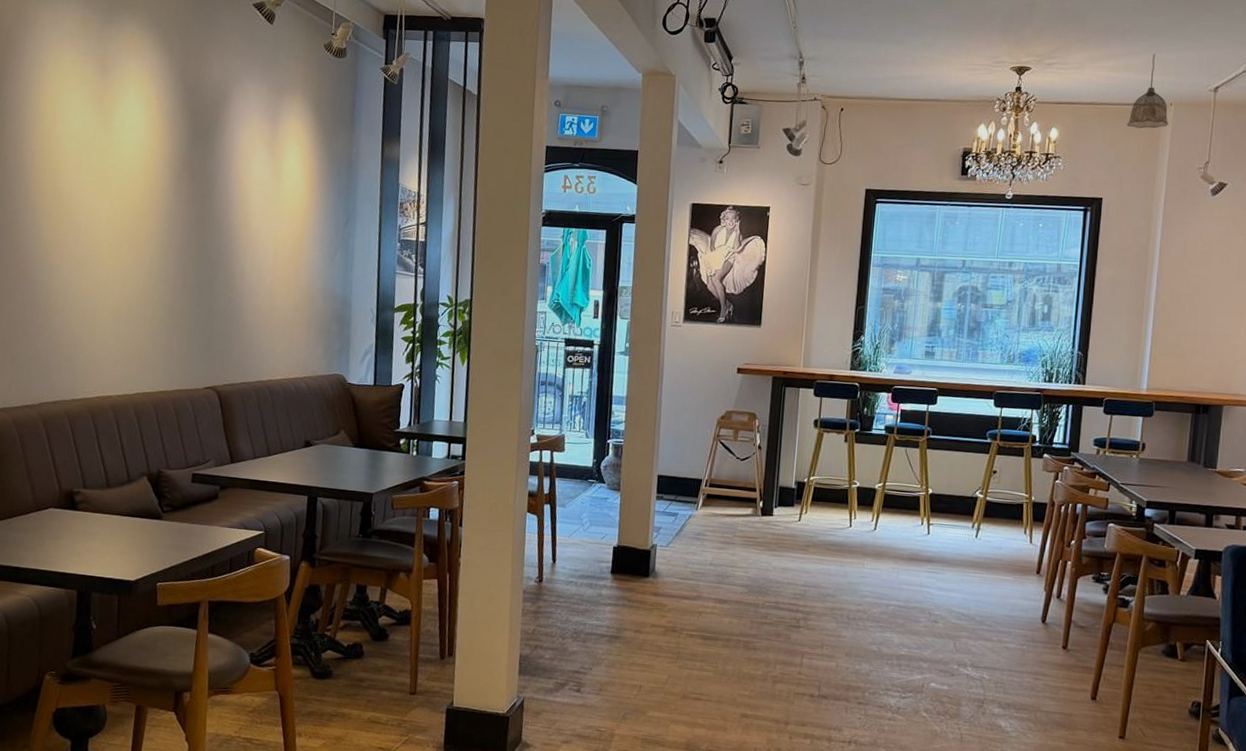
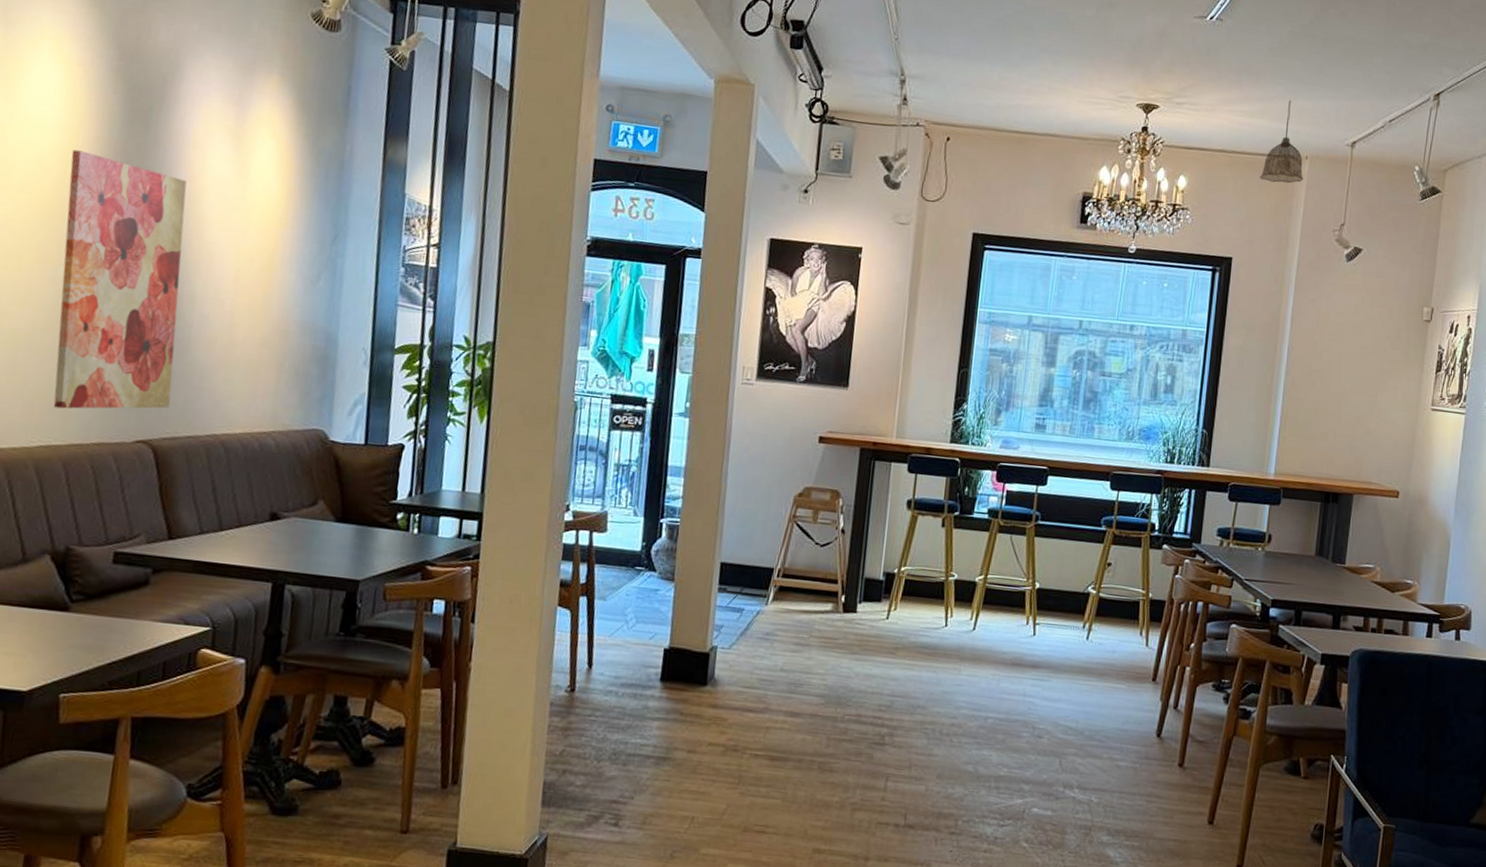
wall art: none [146,164,236,364] -> present [53,149,187,409]

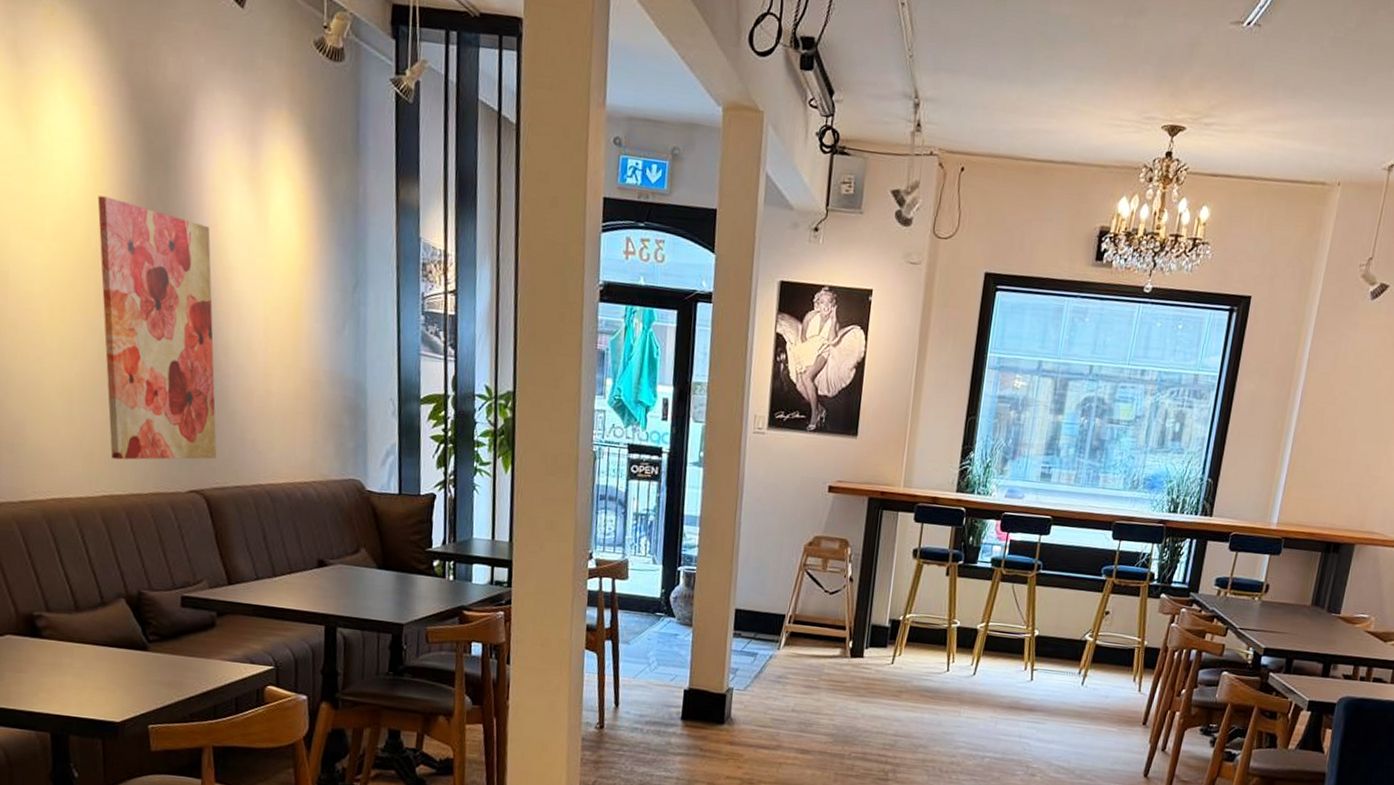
pendant lamp: present [1259,99,1303,184] -> none [1287,117,1335,214]

